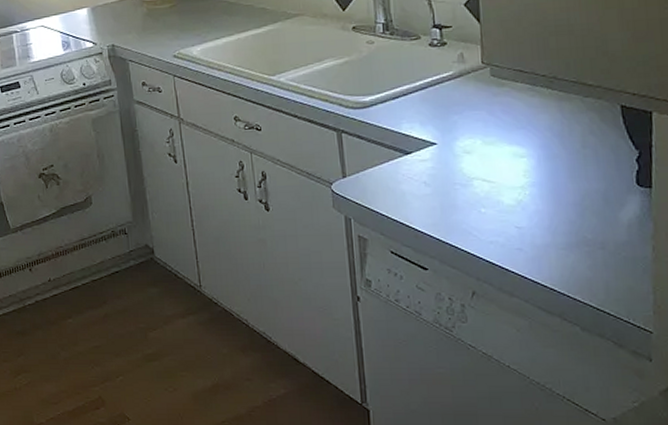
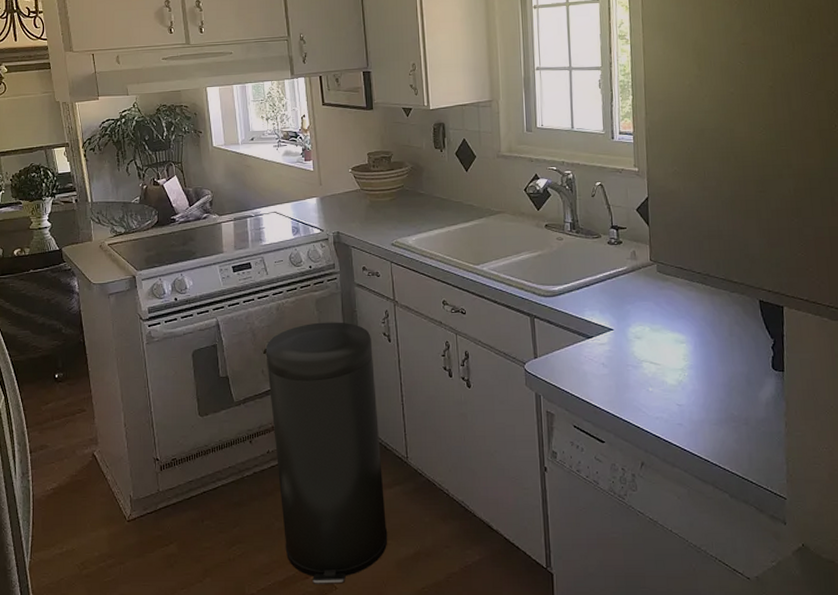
pedal bin: none [40,142,183,415] -> present [265,322,388,584]

